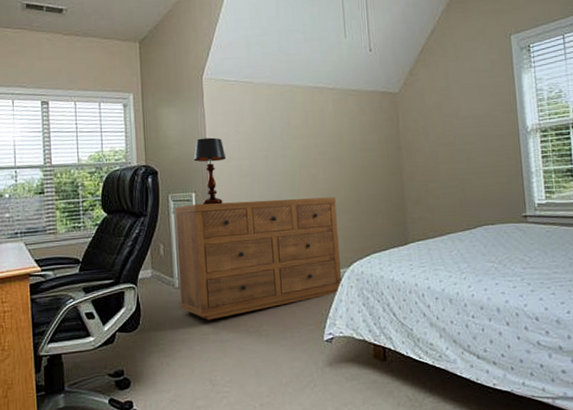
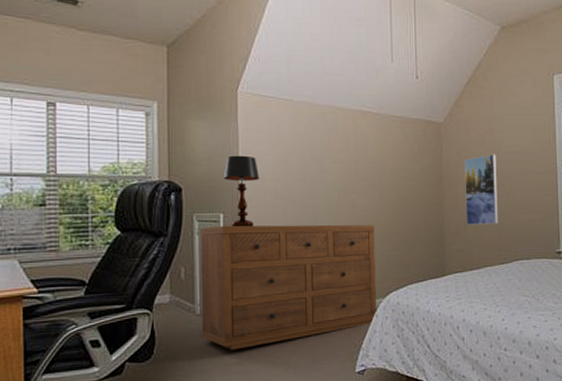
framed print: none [421,120,460,193] -> present [464,154,498,225]

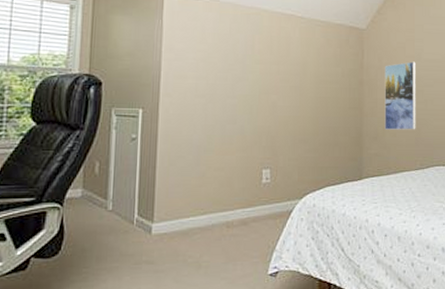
dresser: present [200,224,378,350] -> none [112,121,294,248]
table lamp: present [223,155,260,228] -> none [145,52,182,124]

